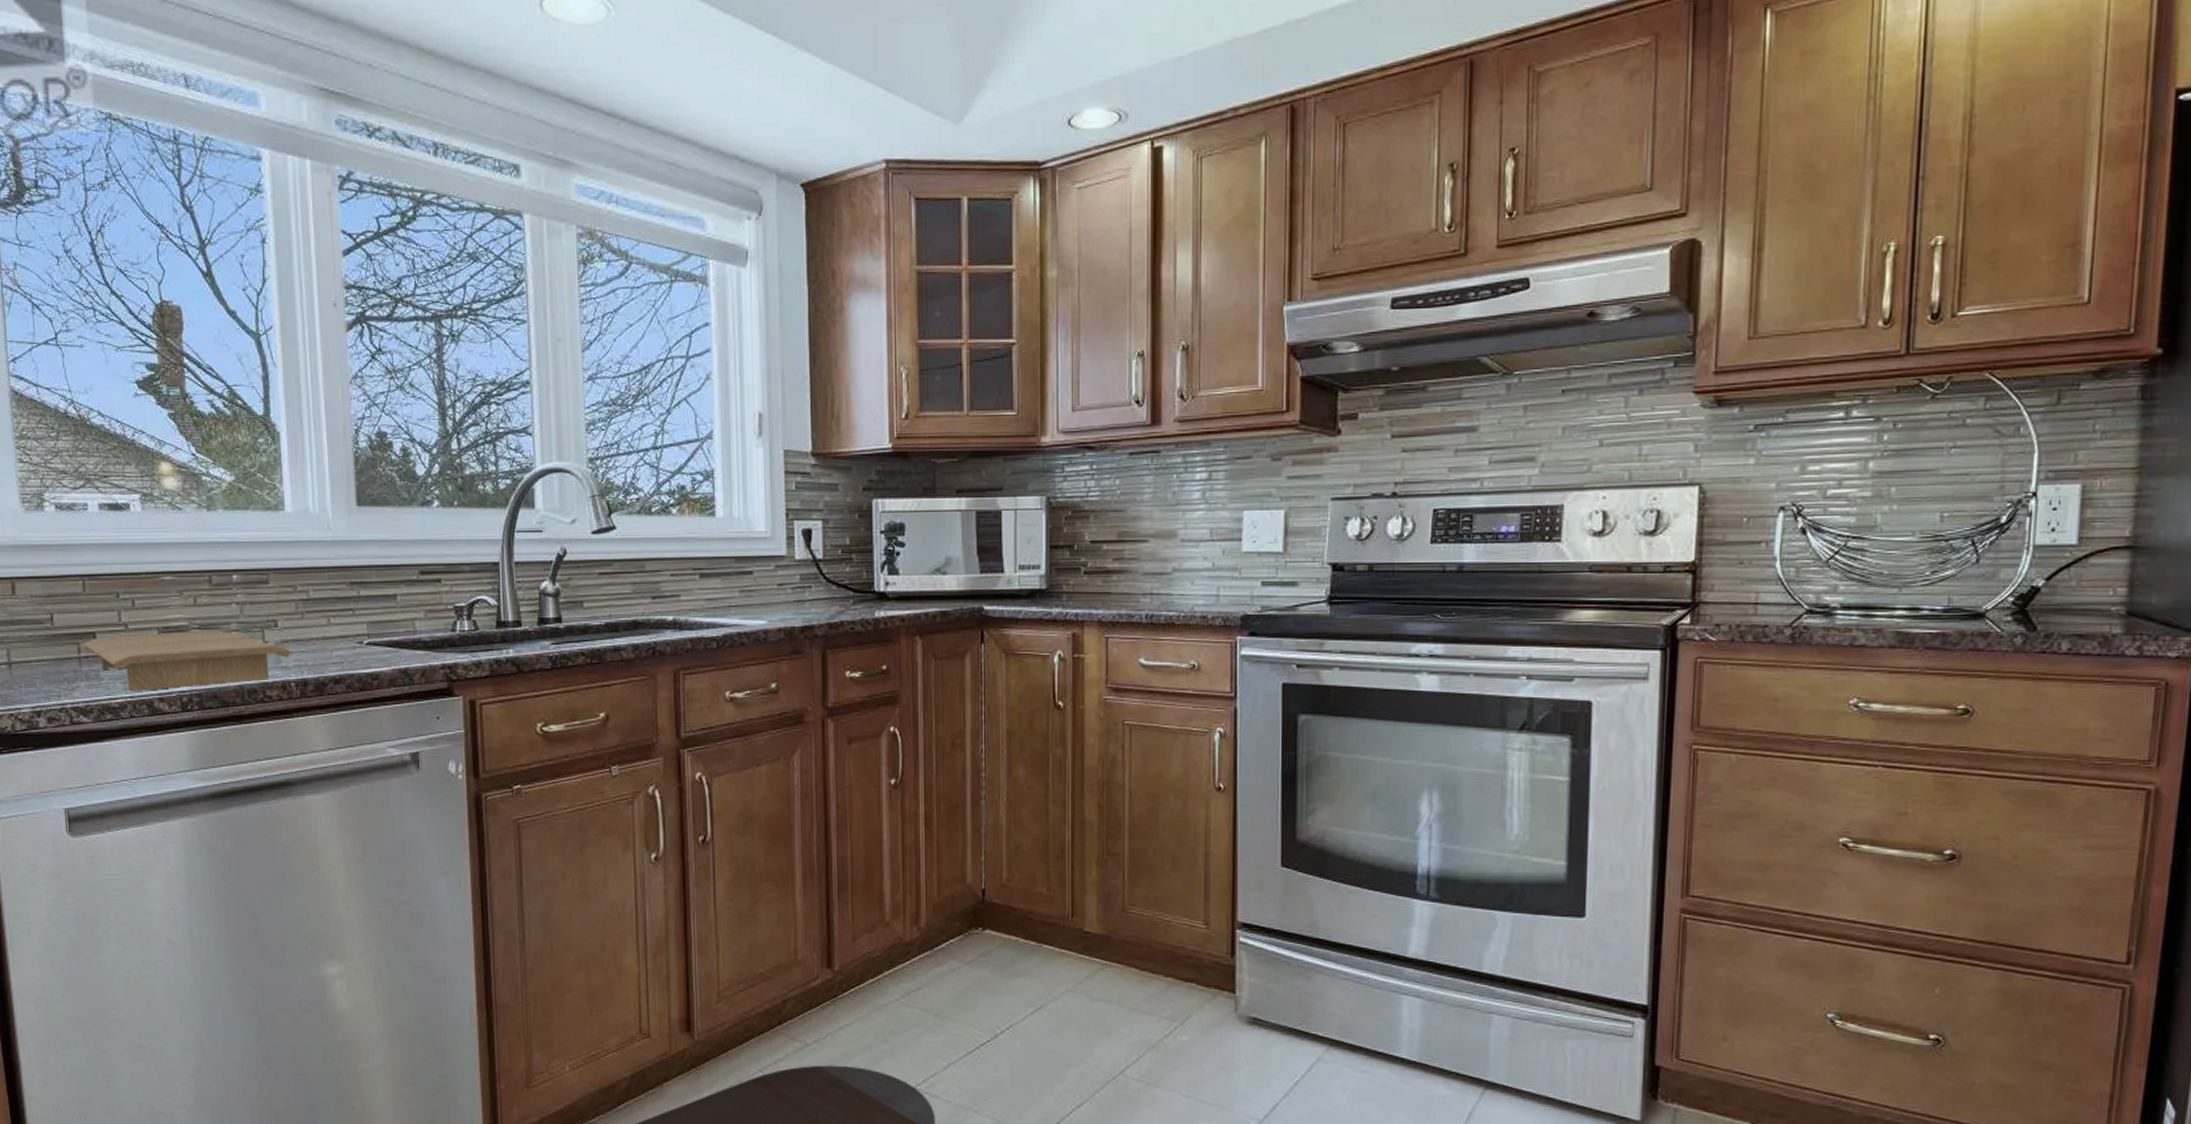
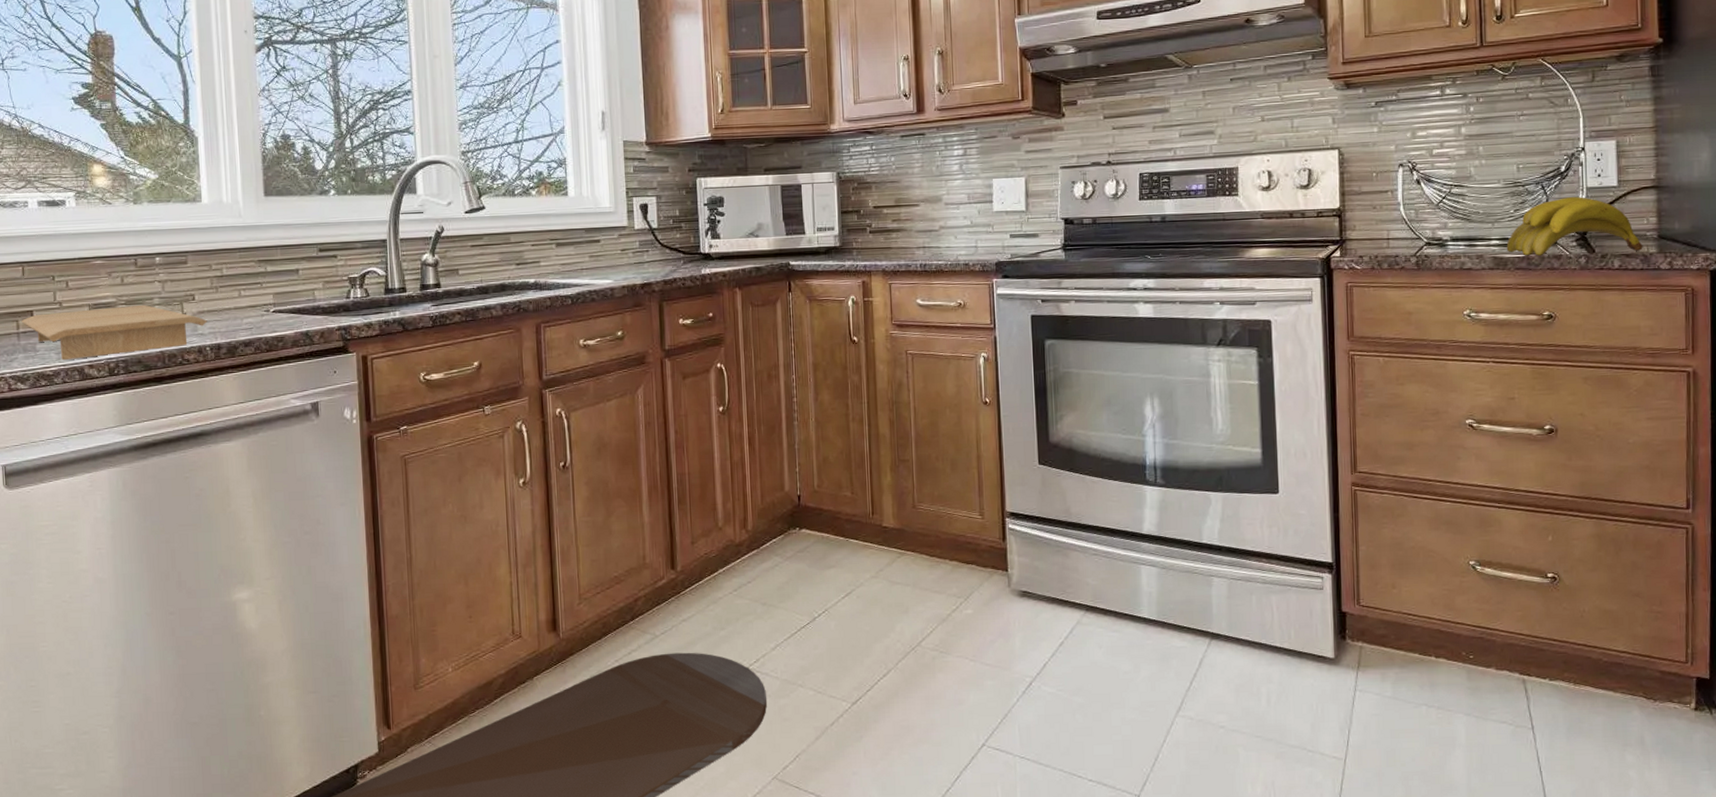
banana: none [1915,557,2104,634] -> present [1506,197,1643,257]

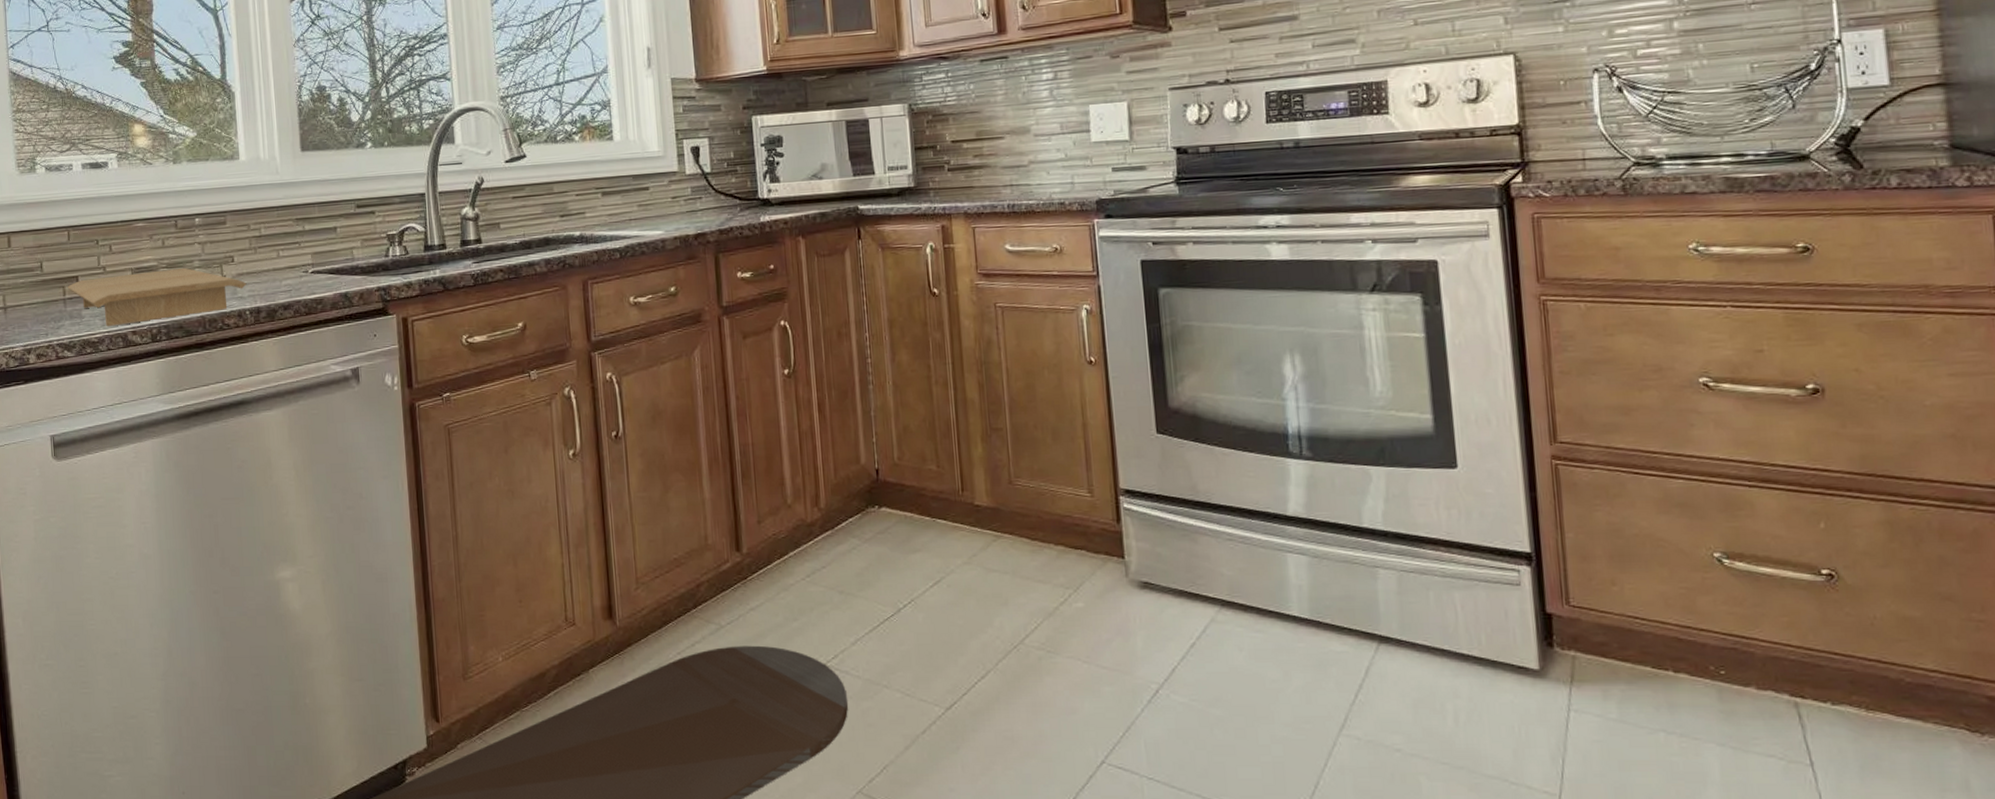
banana: present [1506,197,1643,257] -> none [1741,100,1930,176]

